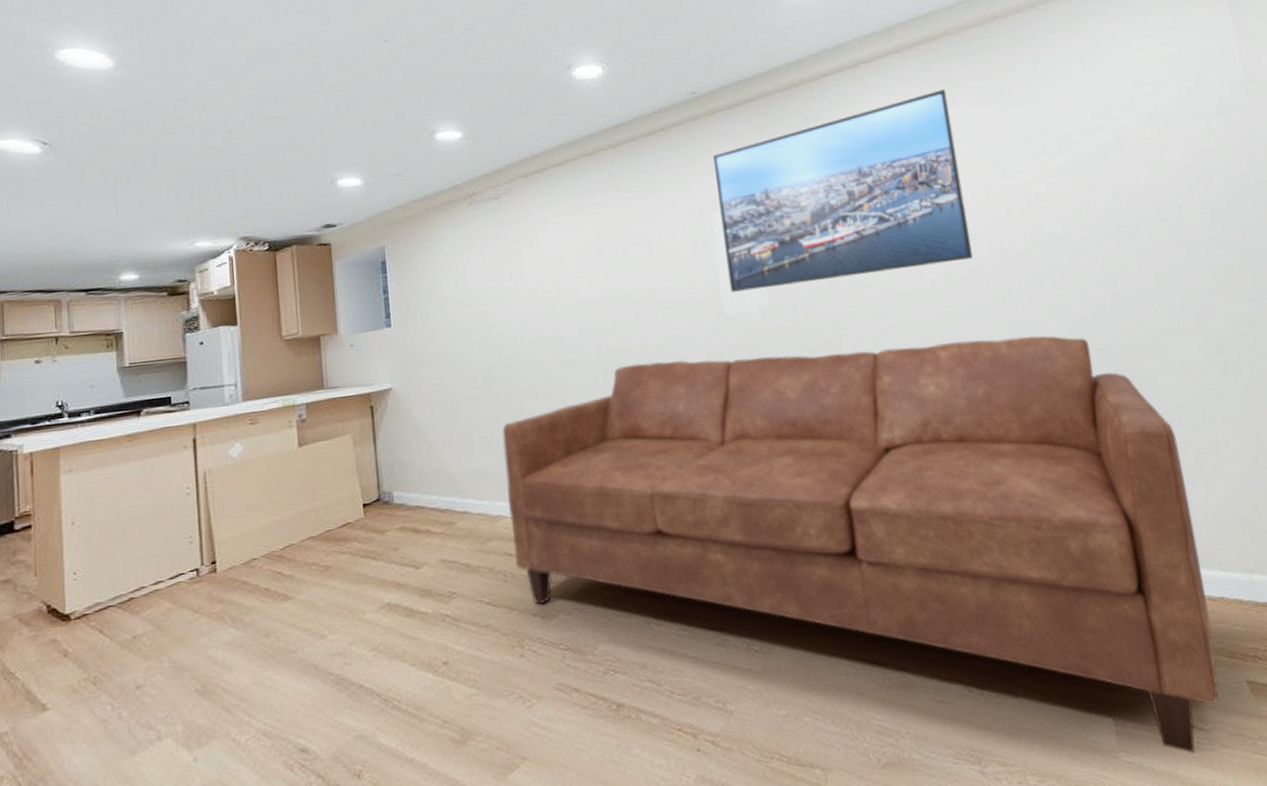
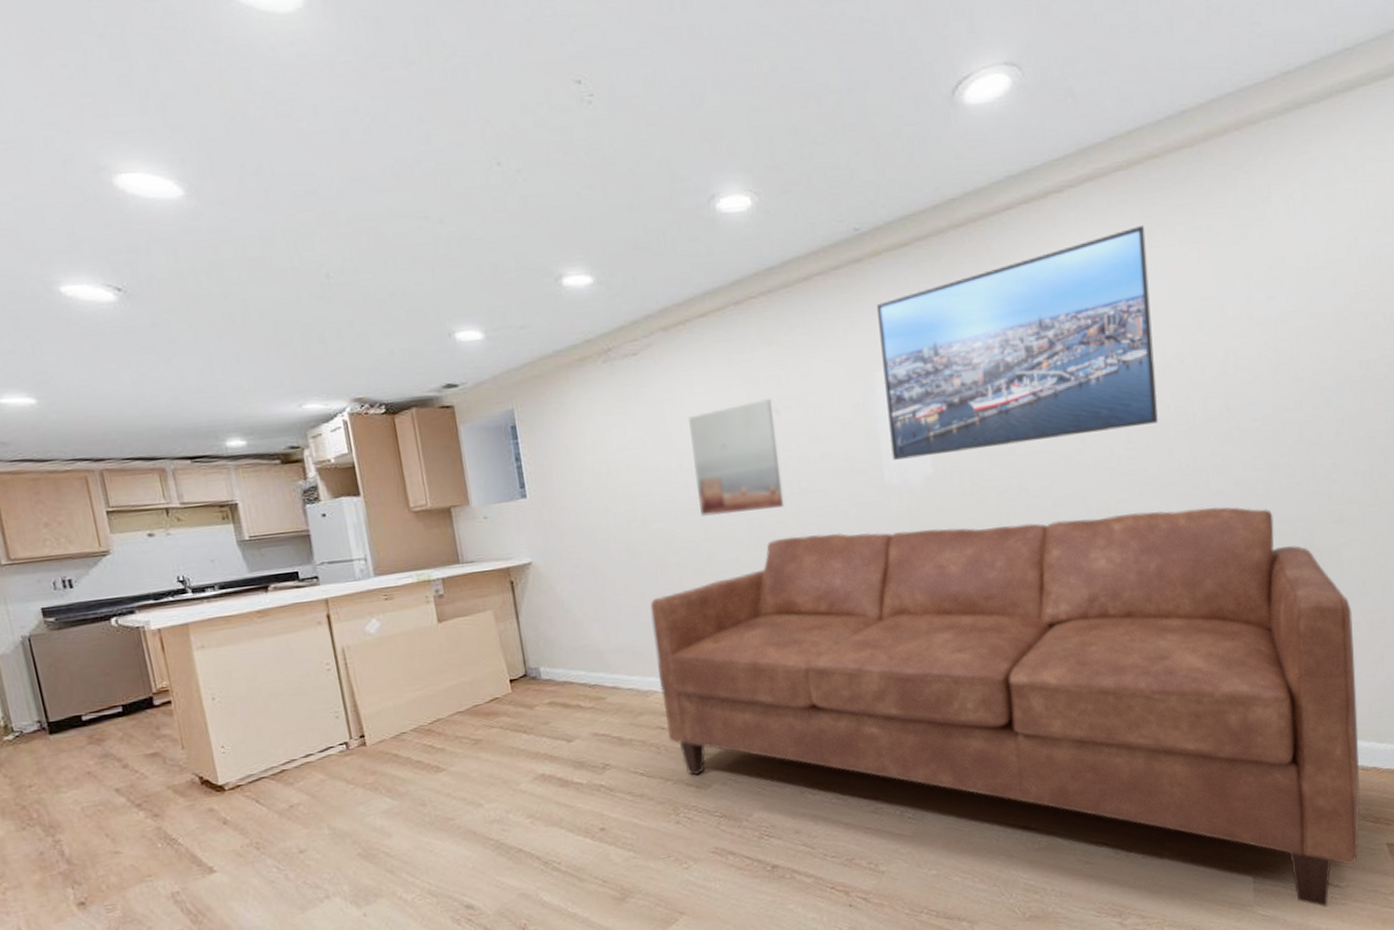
wall art: none [543,236,631,344] -> present [688,398,785,516]

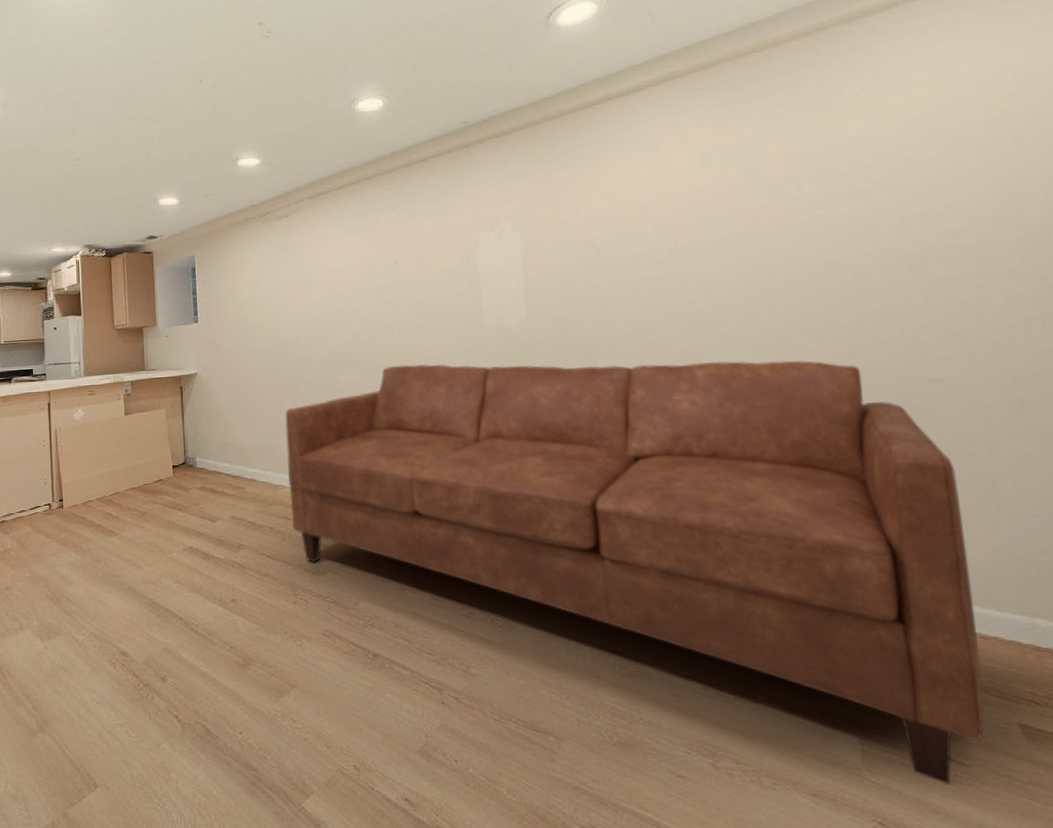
wall art: present [688,398,785,516] -> none [325,252,398,345]
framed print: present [877,226,1158,460] -> none [481,116,738,306]

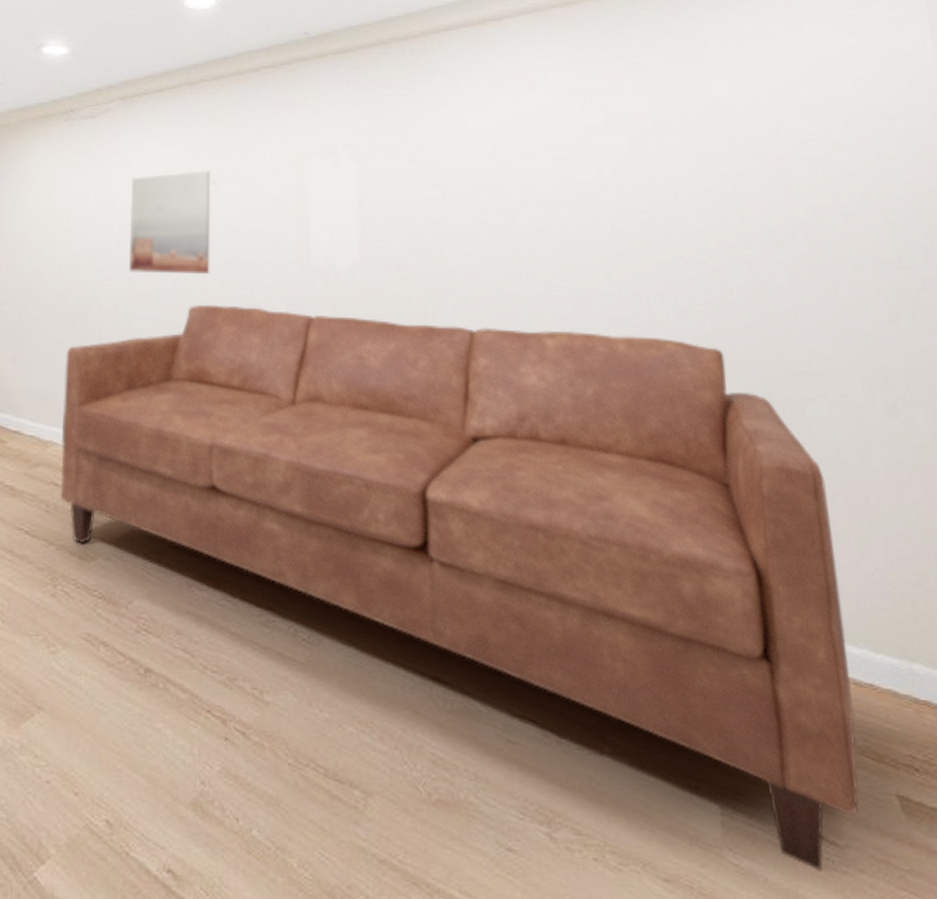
wall art: none [325,252,398,345] -> present [128,170,211,274]

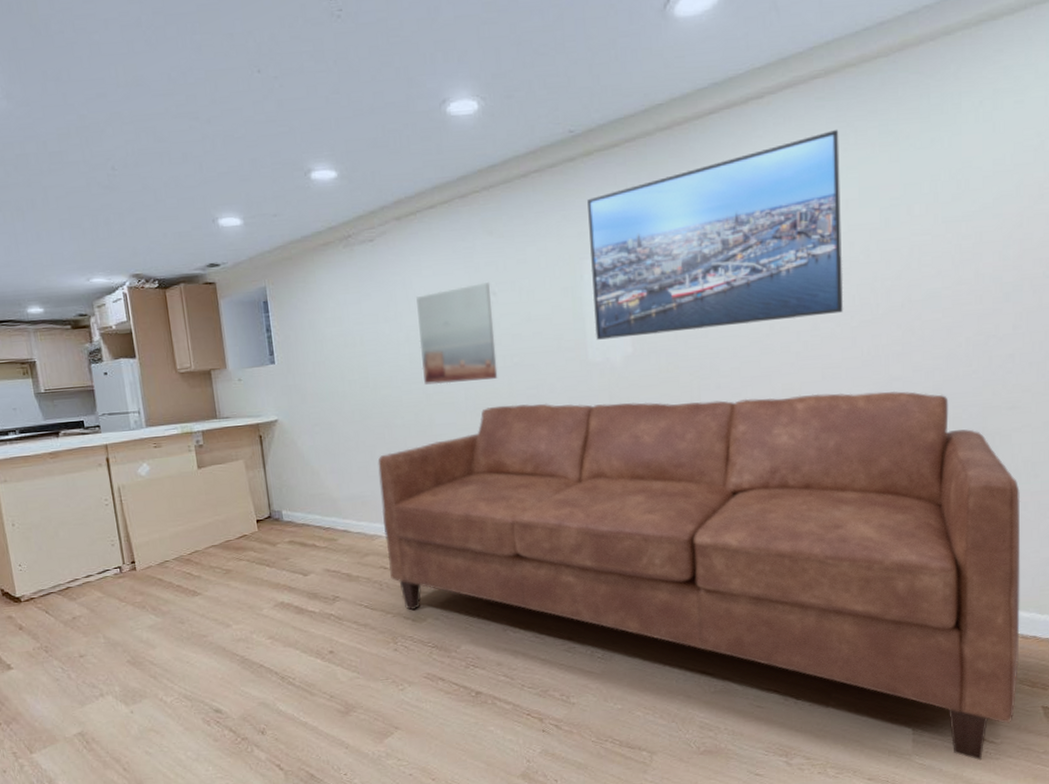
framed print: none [319,57,595,244] -> present [587,130,843,340]

